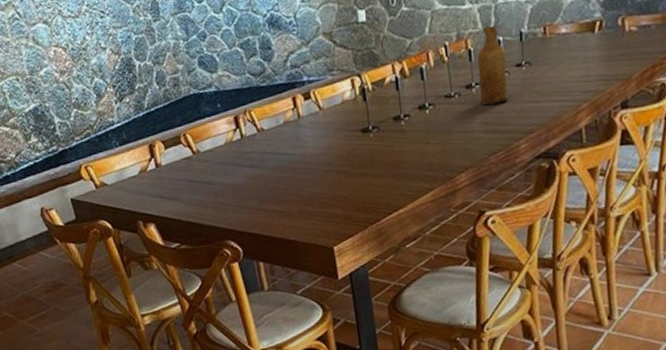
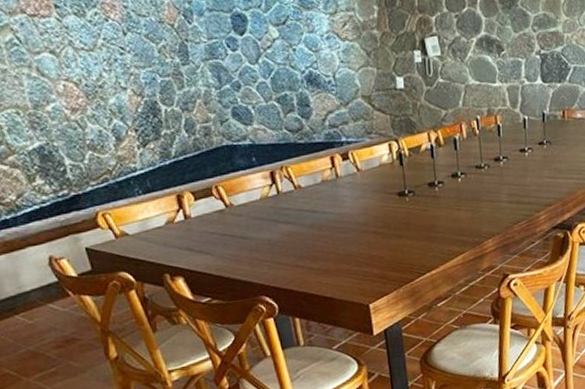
vase: present [477,25,508,106] -> none [505,105,531,178]

